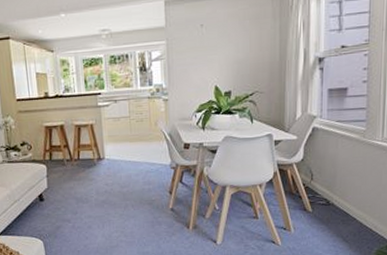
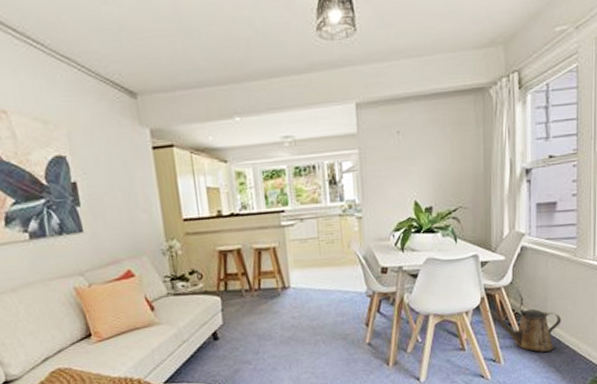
watering can: none [278,181,350,223] -> present [486,308,562,352]

